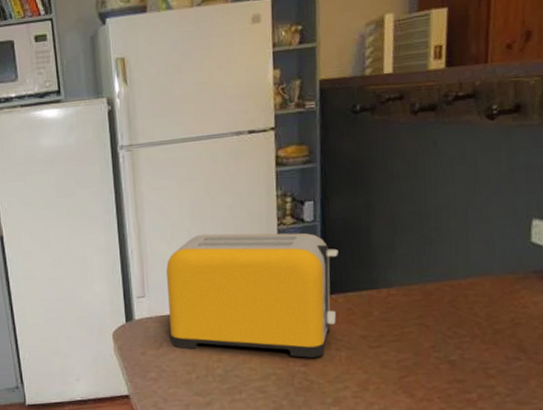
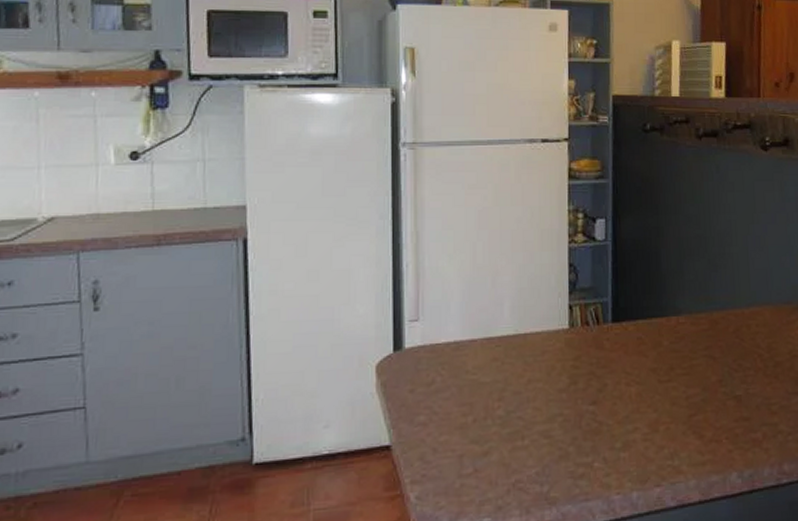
toaster: present [166,232,338,358] -> none [446,248,629,395]

